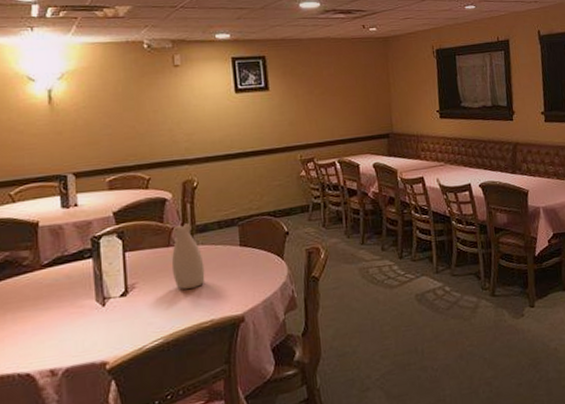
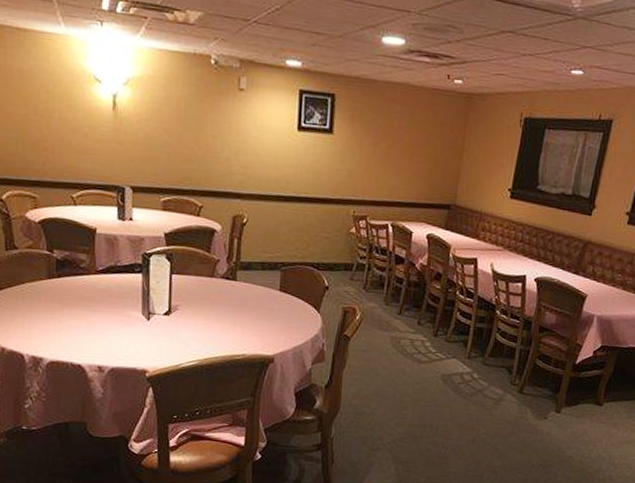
vase: present [171,223,205,289] -> none [213,258,244,322]

